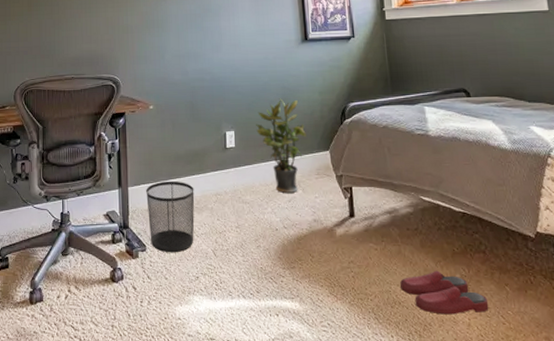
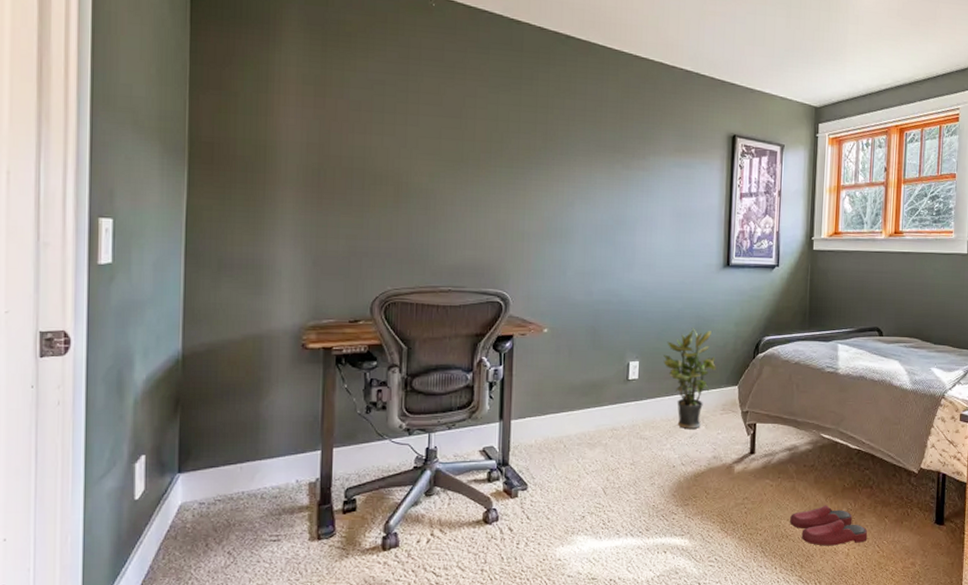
waste bin: present [146,181,195,253] -> none [532,414,588,492]

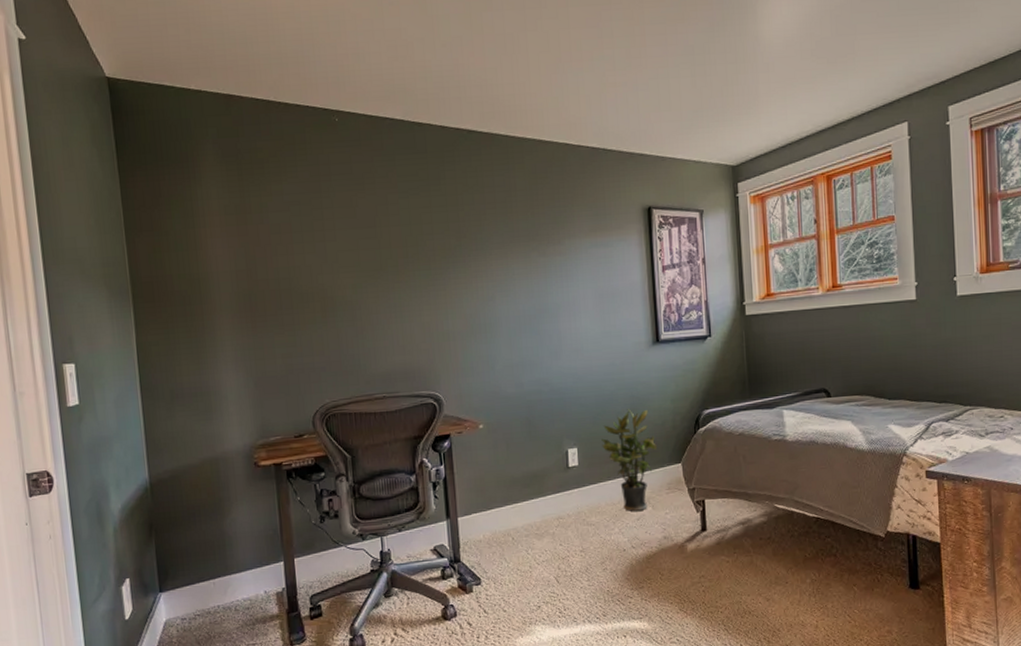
slippers: present [790,505,868,546] -> none [751,577,837,620]

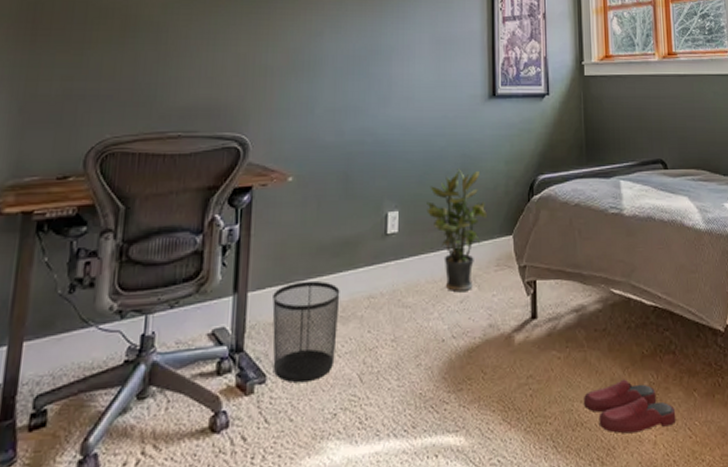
waste bin: none [478,507,535,584] -> present [272,280,340,383]
slippers: none [751,577,837,620] -> present [584,379,676,434]

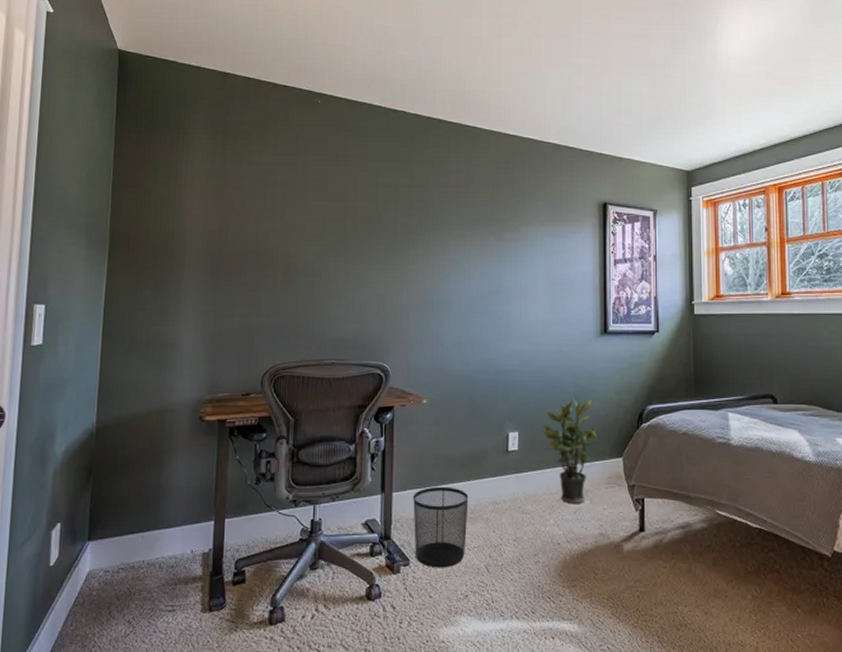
slippers: present [584,379,676,434] -> none [688,590,779,638]

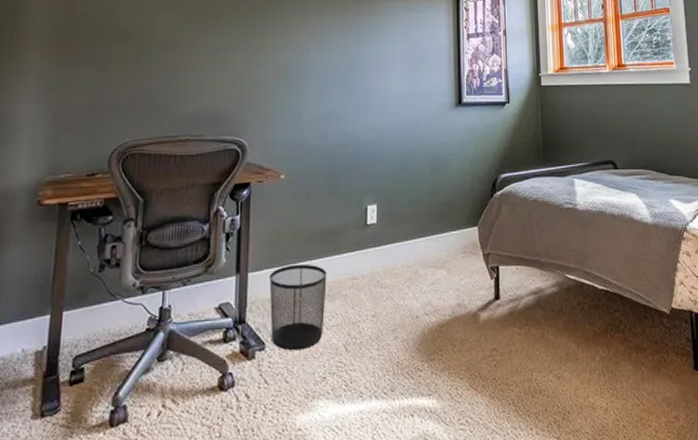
potted plant: present [543,397,599,503] -> none [401,168,456,275]

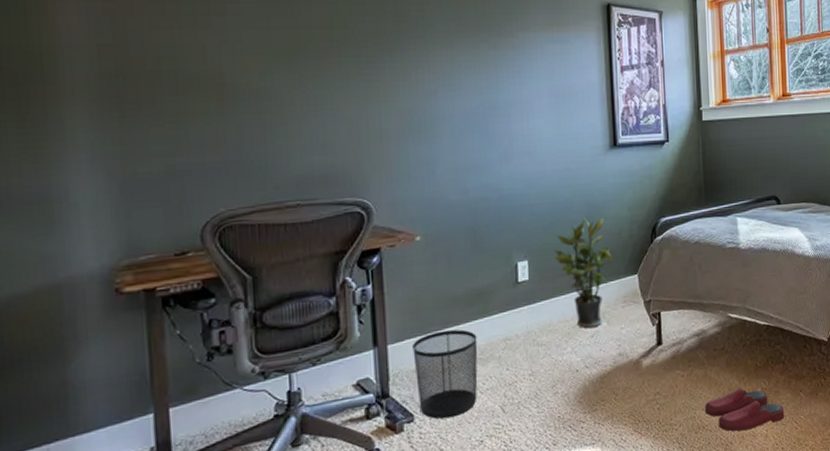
potted plant: none [401,168,456,275] -> present [554,217,614,328]
slippers: none [542,353,626,401] -> present [705,387,785,432]

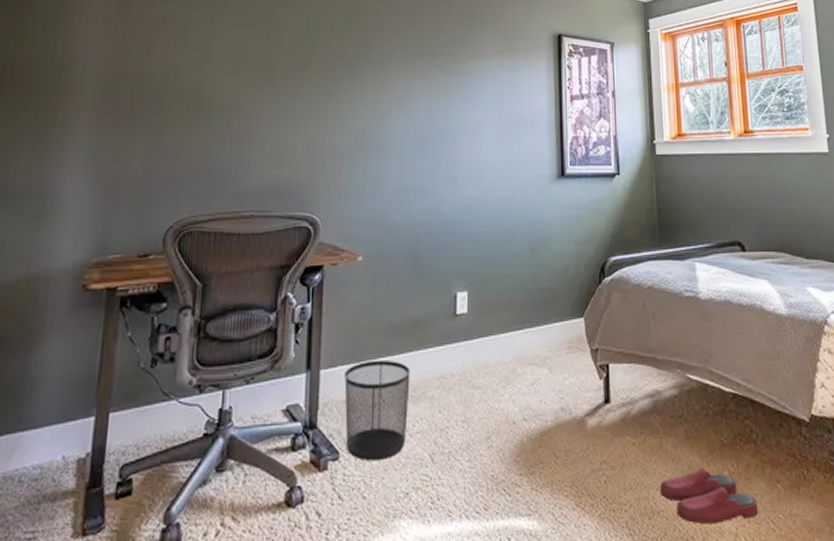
potted plant: present [554,217,614,328] -> none [496,250,558,373]

